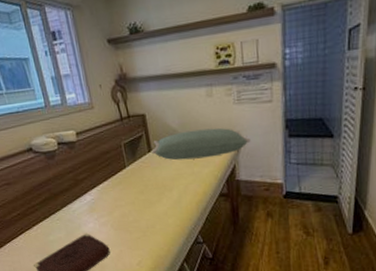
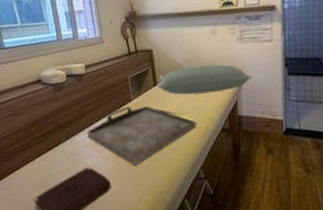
serving tray: none [83,172,194,232] -> present [87,105,197,166]

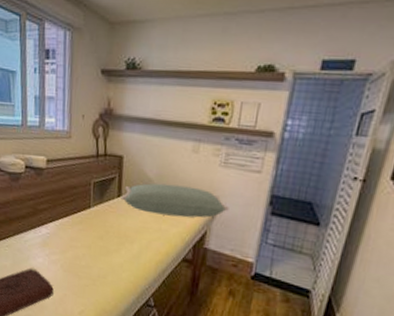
serving tray: present [87,105,197,166] -> none [38,212,157,278]

